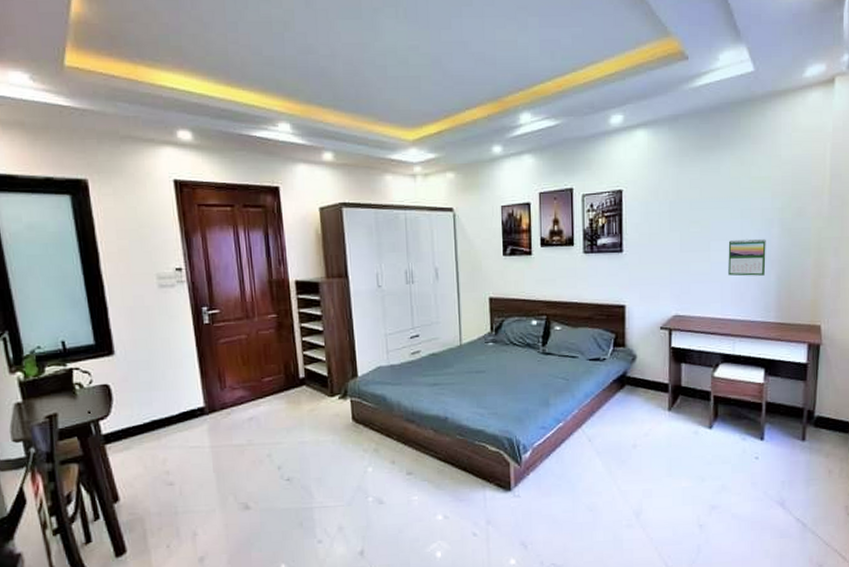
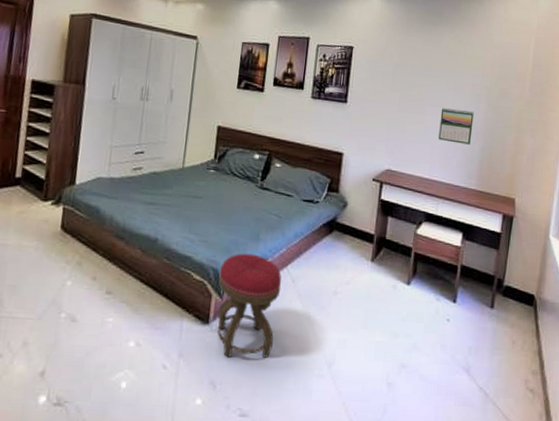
stool: none [514,419,578,520] -> present [217,253,282,359]

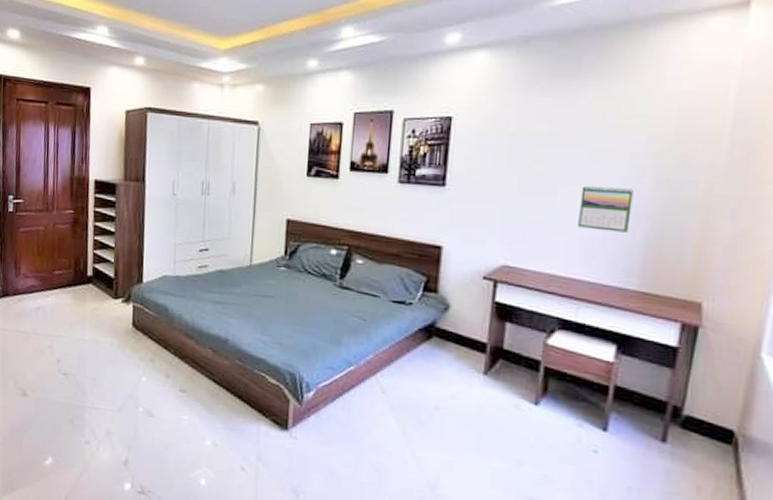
stool: present [217,253,282,359] -> none [296,357,370,472]

